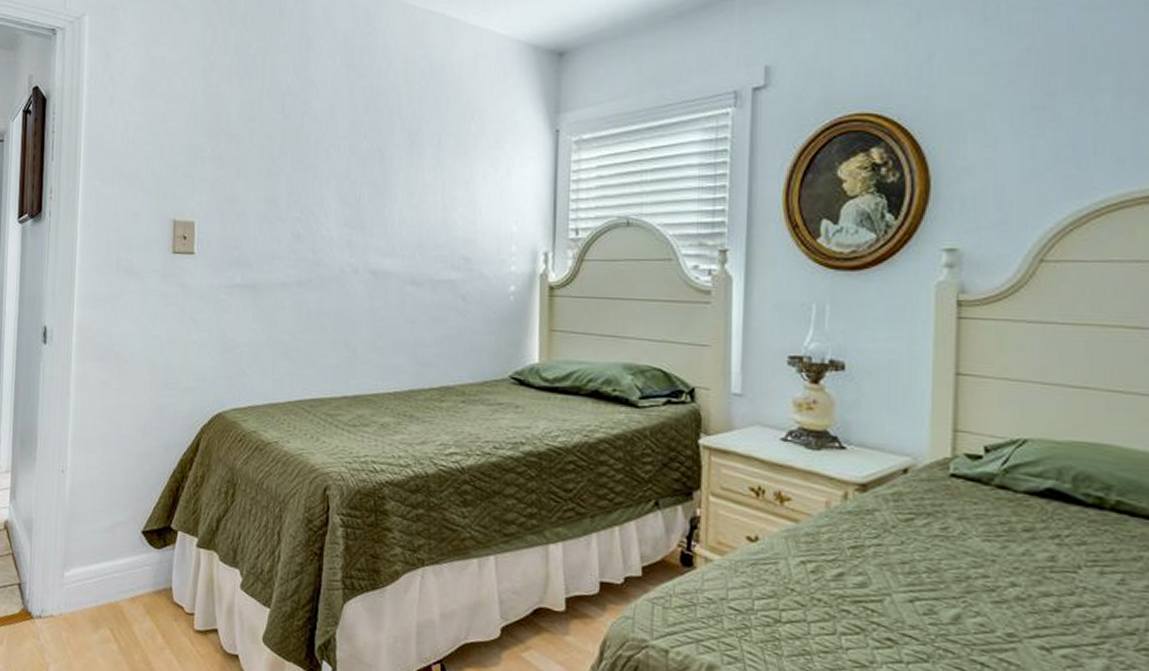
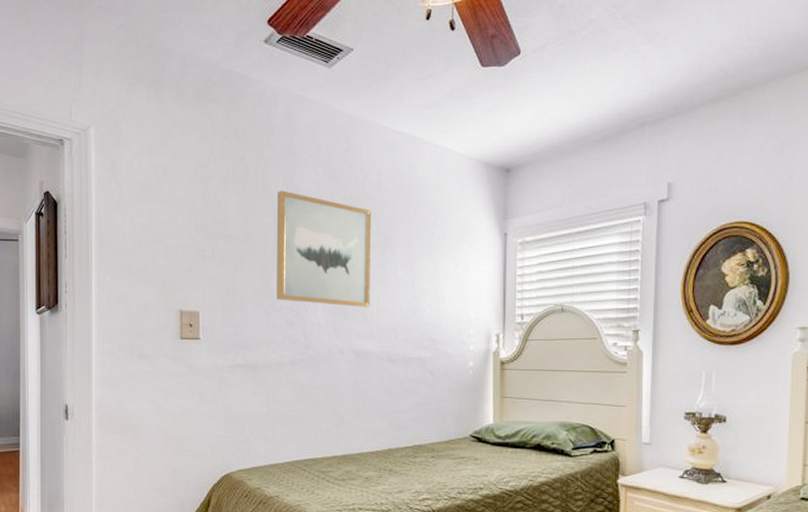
wall art: none [283,81,395,218] -> present [277,190,371,307]

